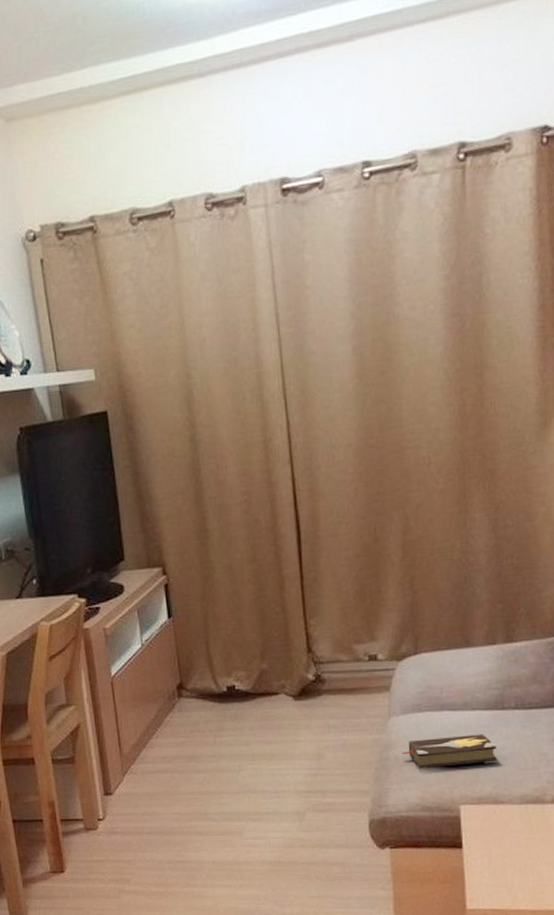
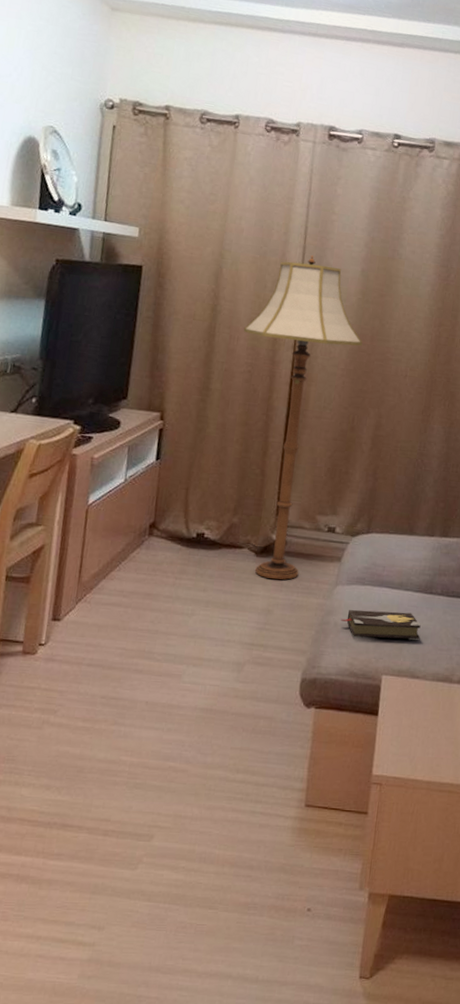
floor lamp: none [229,345,370,721] -> present [243,254,362,580]

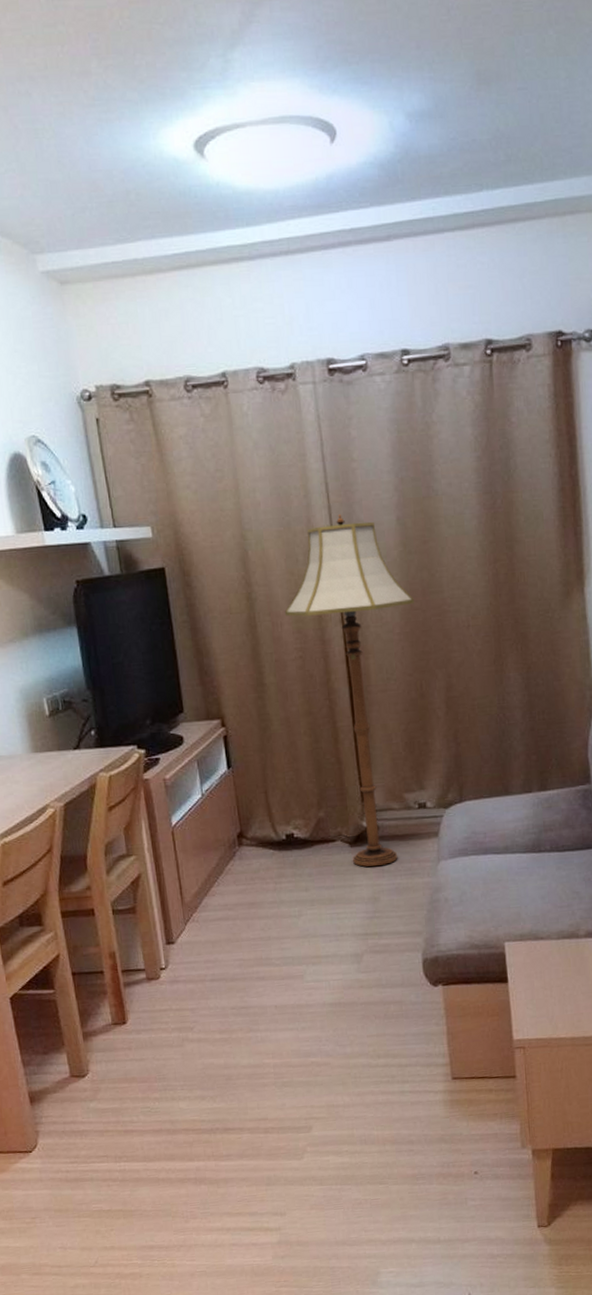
hardback book: present [341,609,421,641] -> none [451,875,536,911]

